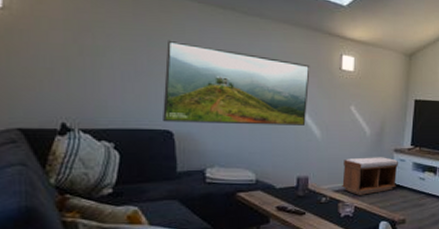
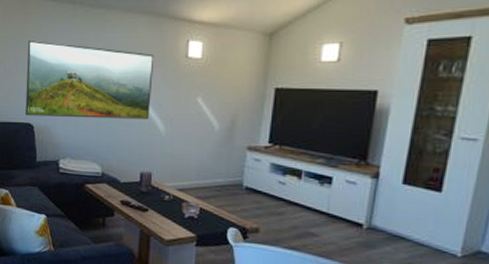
bench: present [342,157,398,195] -> none [186,154,252,197]

